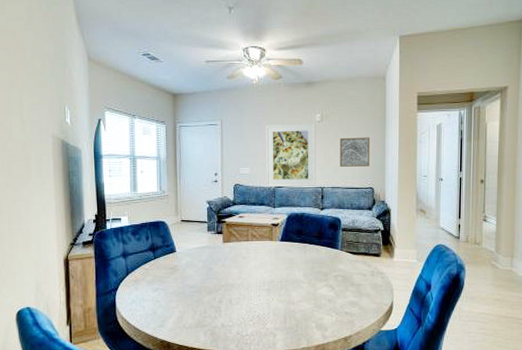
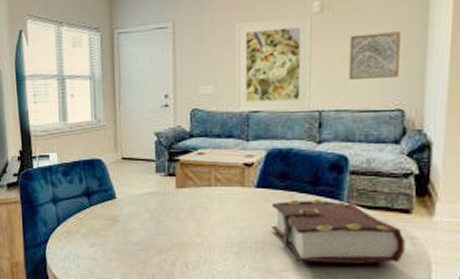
book: none [291,249,378,294] -> present [271,199,406,264]

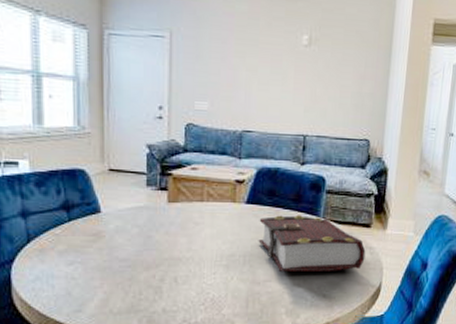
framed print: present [235,15,312,112] -> none [230,43,301,133]
wall art: present [348,31,402,79] -> none [328,70,371,112]

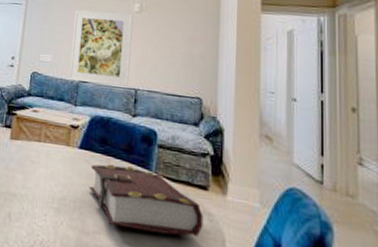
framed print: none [230,43,301,133] -> present [68,10,133,87]

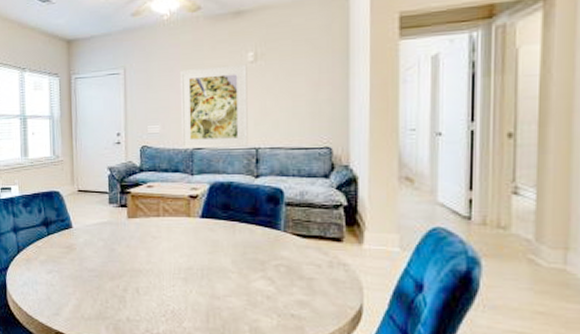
book: present [89,163,204,237] -> none [215,229,339,289]

